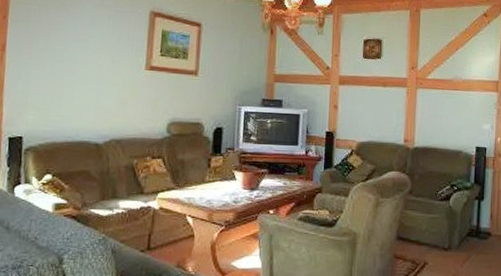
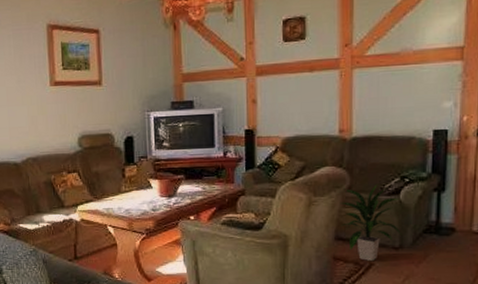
indoor plant: none [402,191,450,261] -> present [340,185,401,262]

